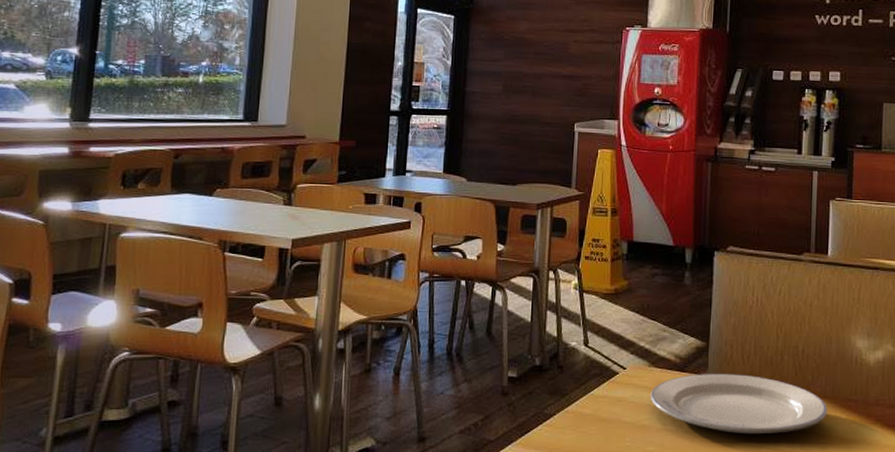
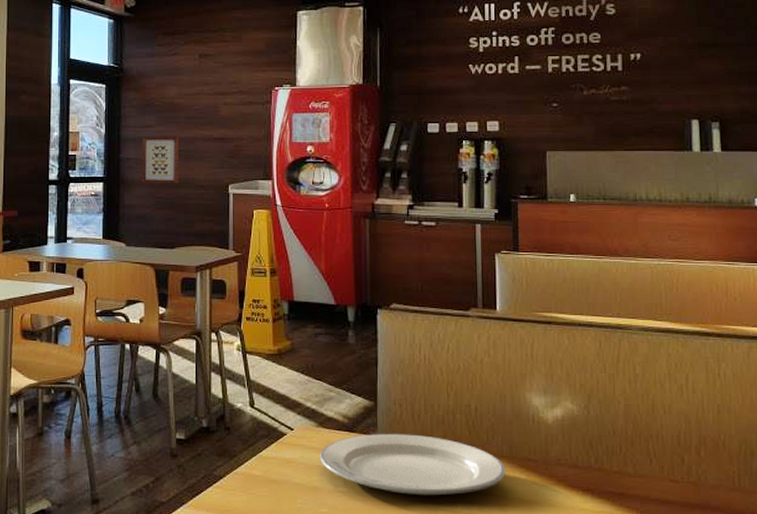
wall art: none [487,70,528,120] -> present [142,136,180,184]

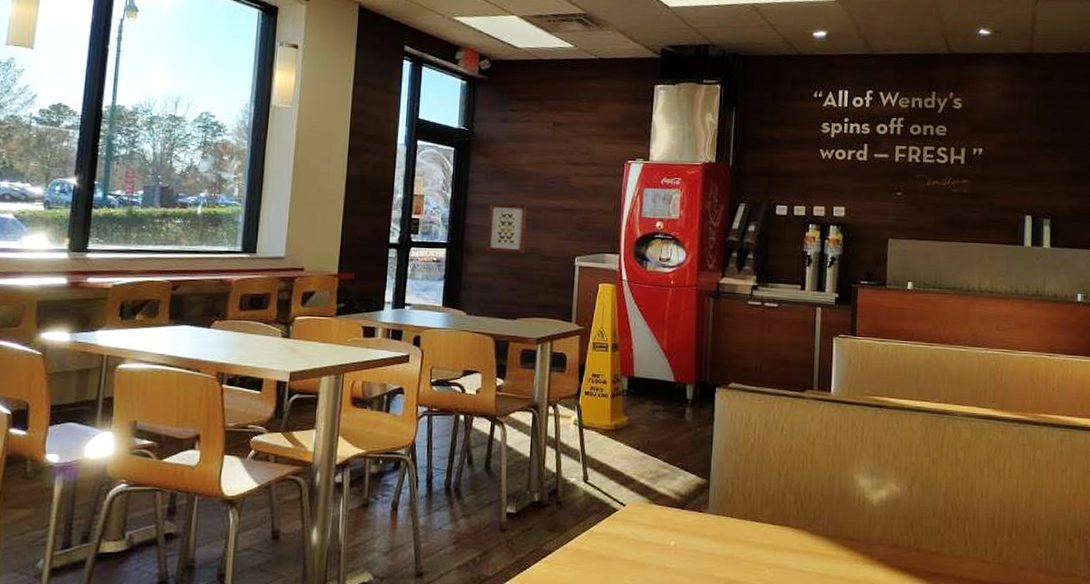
plate: present [319,433,505,496] -> none [649,510,829,574]

